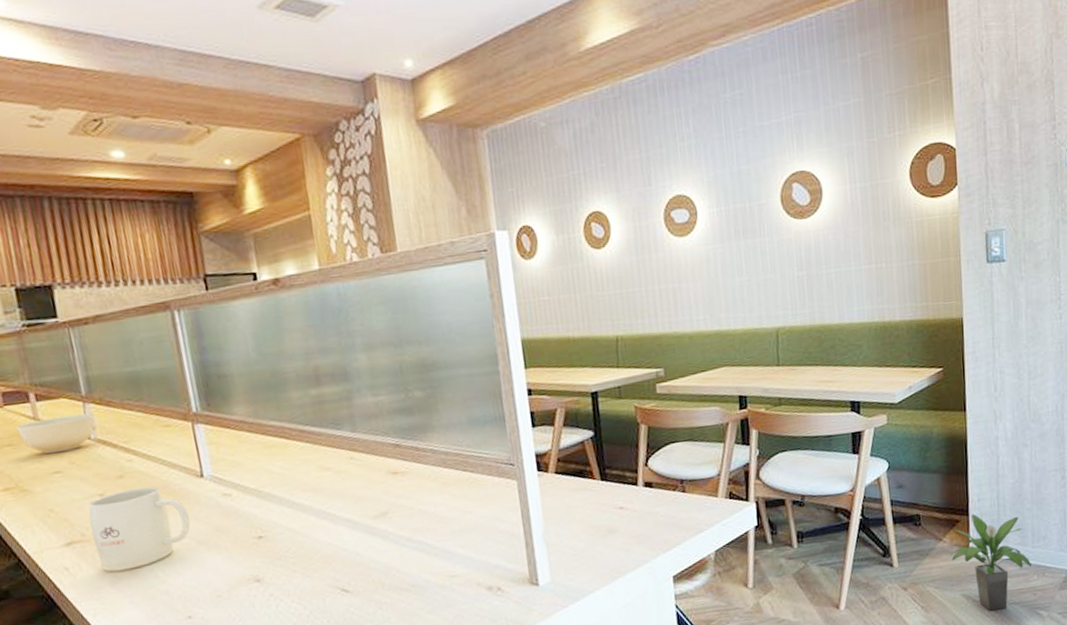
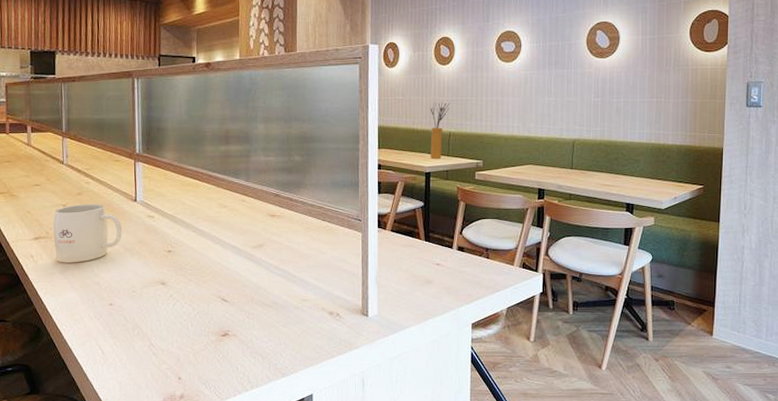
bowl: present [15,413,95,455] -> none [14,145,68,171]
vase: none [587,297,613,375] -> present [430,102,450,160]
potted plant: present [950,514,1031,611] -> none [697,307,764,388]

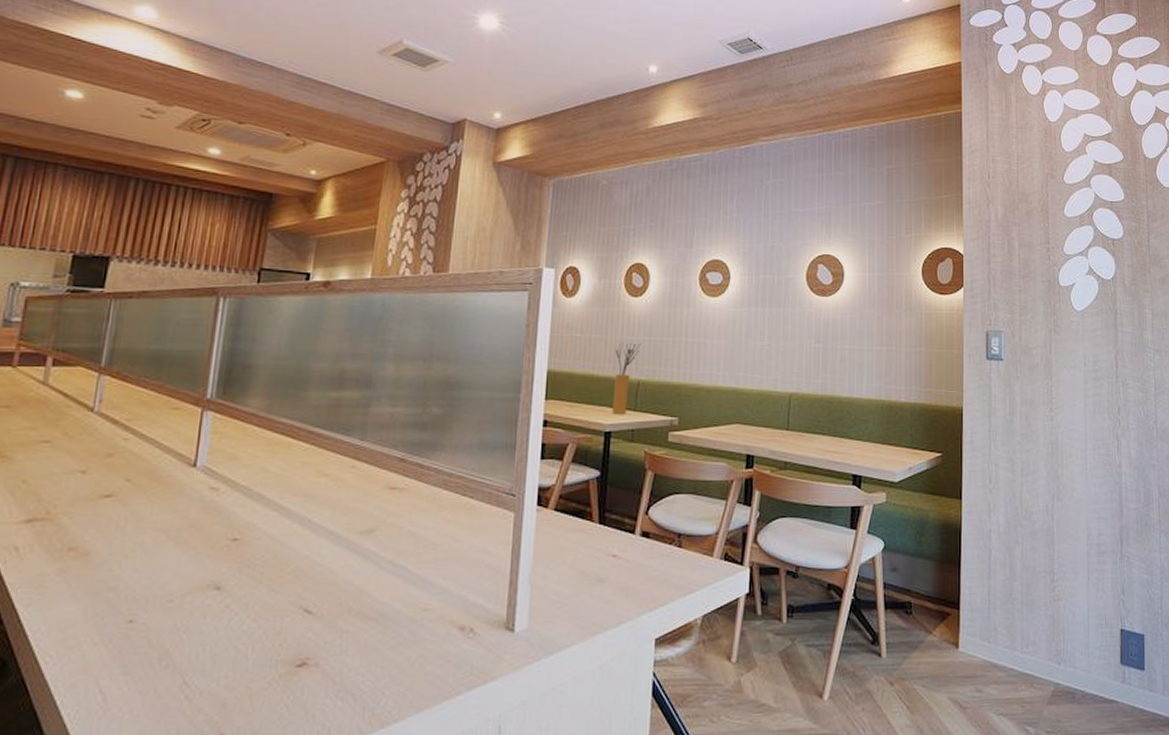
mug: present [53,203,123,263] -> none [54,469,168,559]

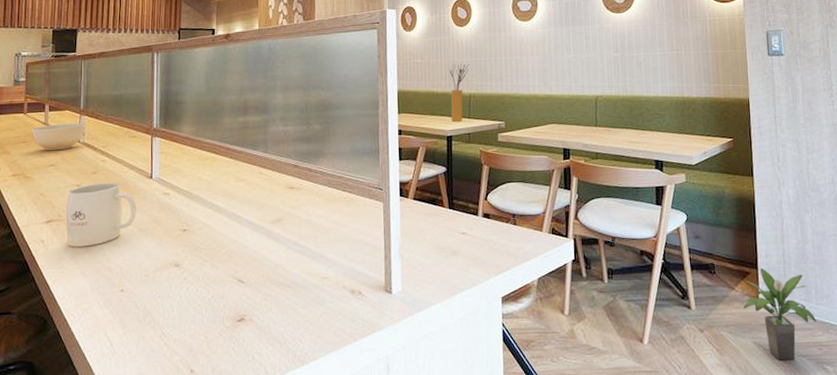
bowl: none [20,384,105,422] -> present [31,123,85,151]
mug: none [54,469,168,559] -> present [65,182,137,247]
potted plant: none [940,609,1020,720] -> present [742,268,816,361]

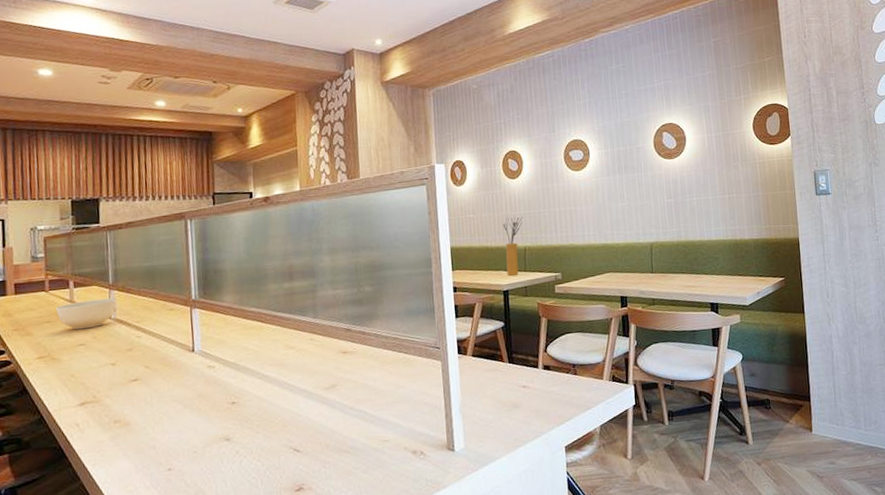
mug: present [65,182,137,247] -> none [100,358,180,429]
potted plant: present [742,268,816,361] -> none [796,400,865,486]

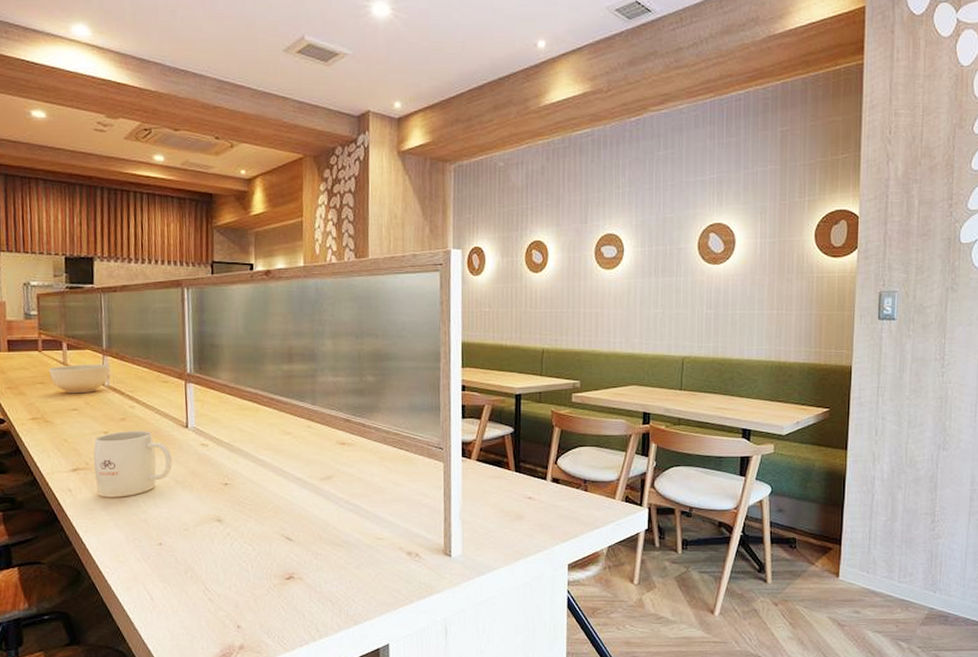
mug: none [100,358,180,429] -> present [93,430,173,498]
vase: present [502,216,523,277] -> none [520,315,543,380]

